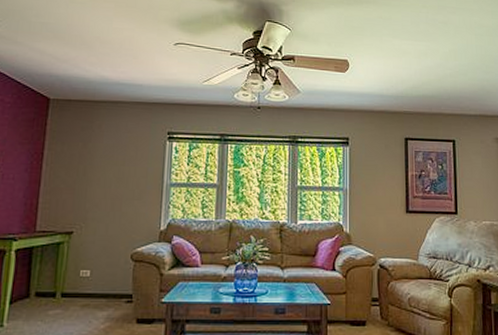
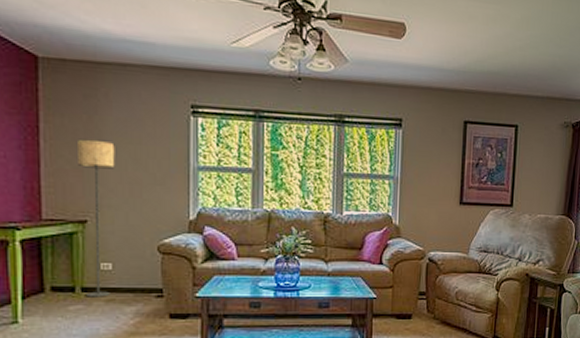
floor lamp: none [65,162,103,302] -> present [78,138,115,297]

